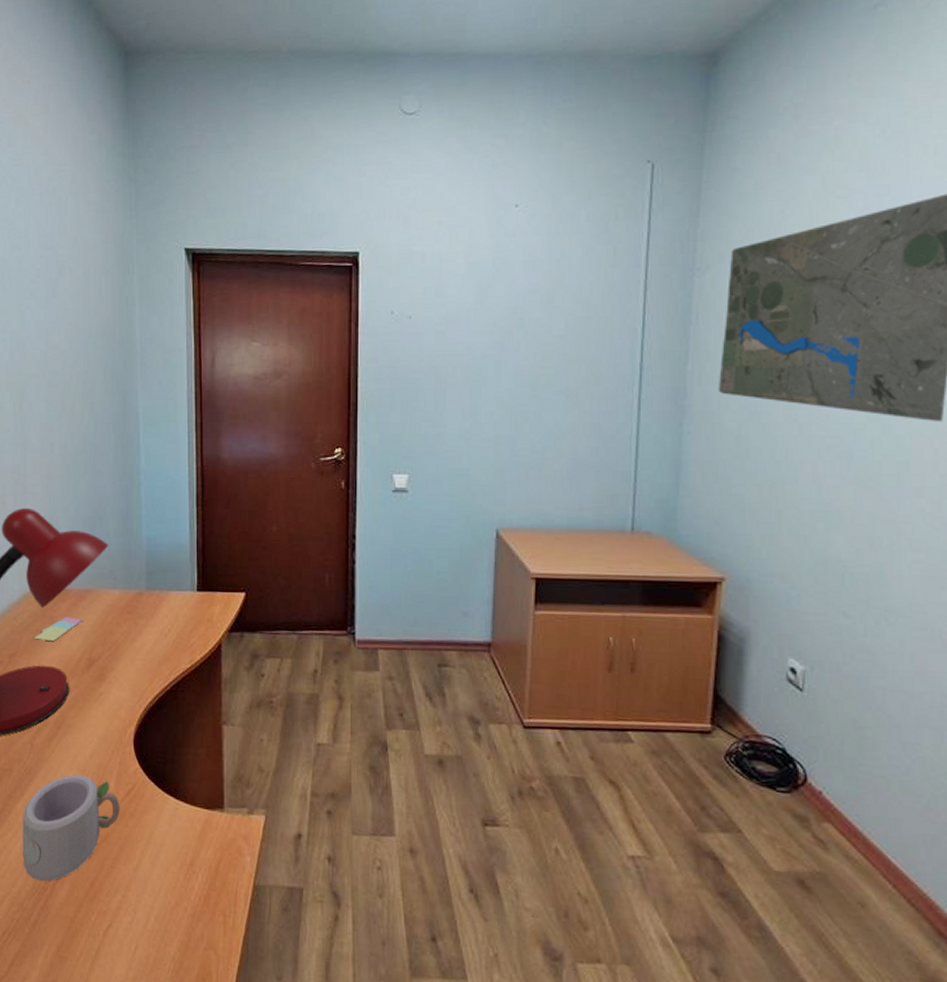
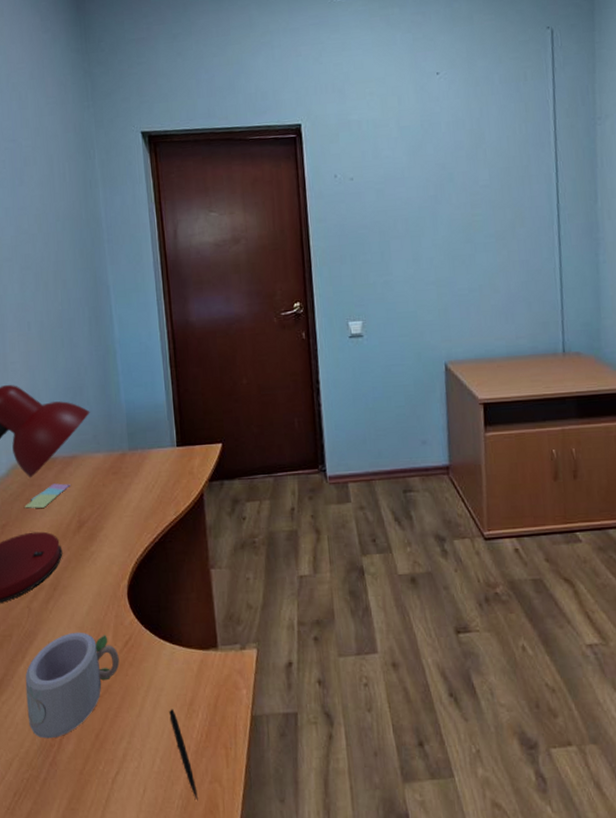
pen: none [168,867,191,965] -> present [169,709,198,800]

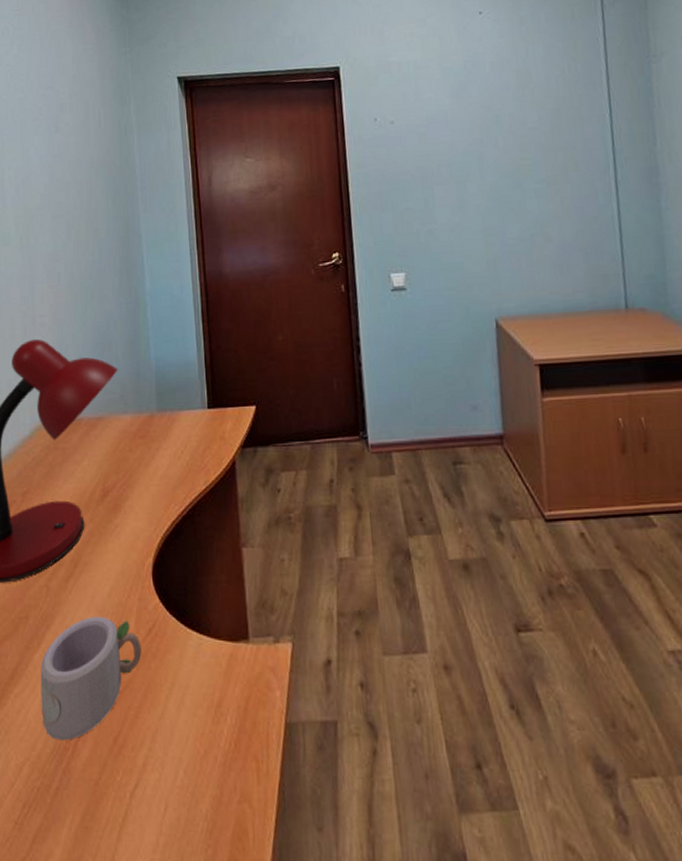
sticky notes: present [25,483,71,508] -> none [47,447,96,474]
pen: present [169,709,198,800] -> none [194,711,225,823]

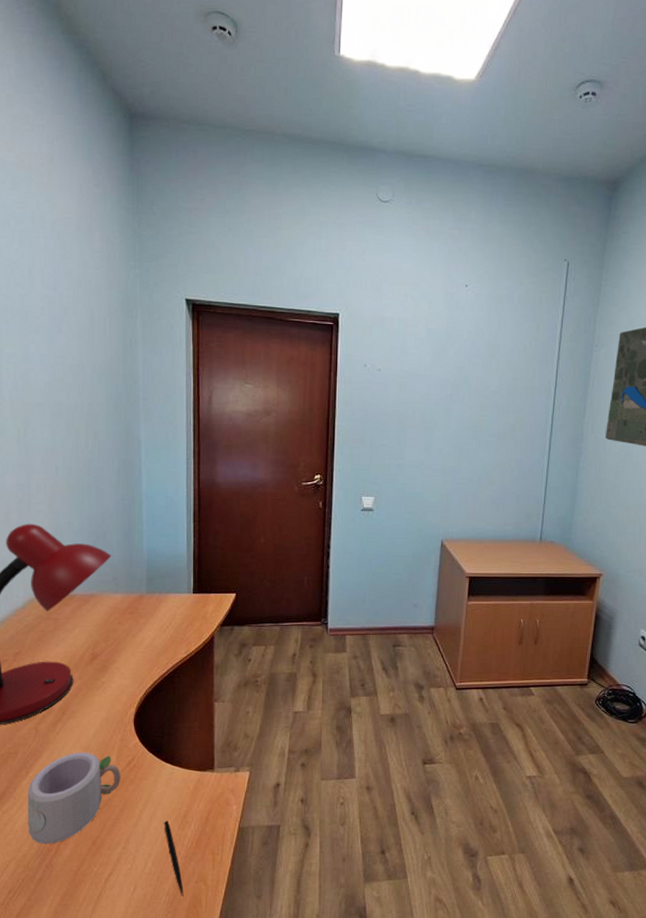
pen: none [194,711,225,823] -> present [164,820,184,896]

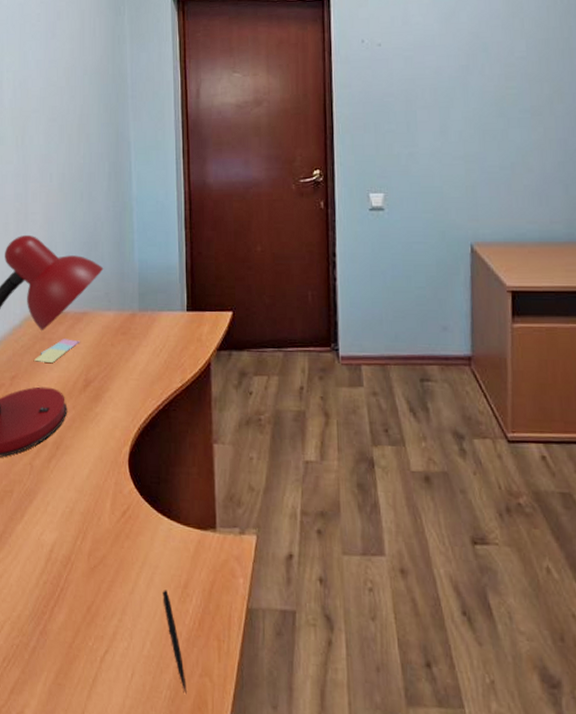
mug: present [27,752,121,844] -> none [22,495,116,606]
sticky notes: none [39,618,87,640] -> present [34,339,80,363]

